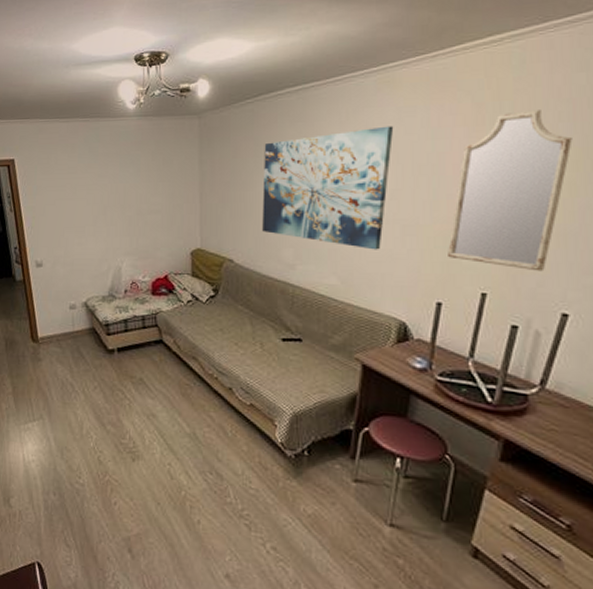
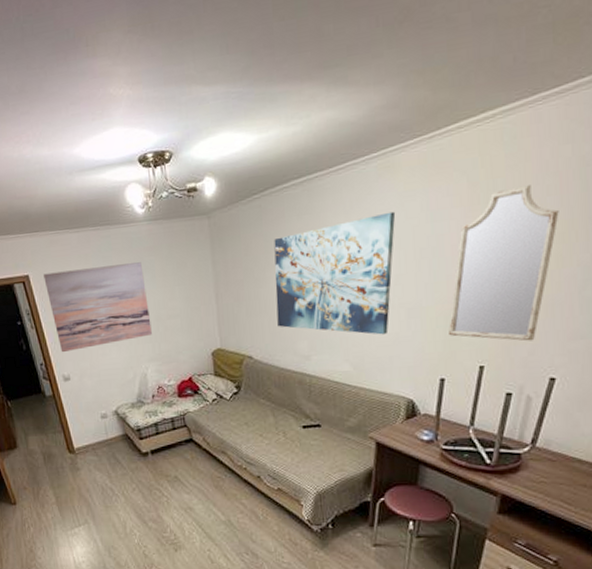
wall art: none [29,155,131,238] -> present [44,262,152,353]

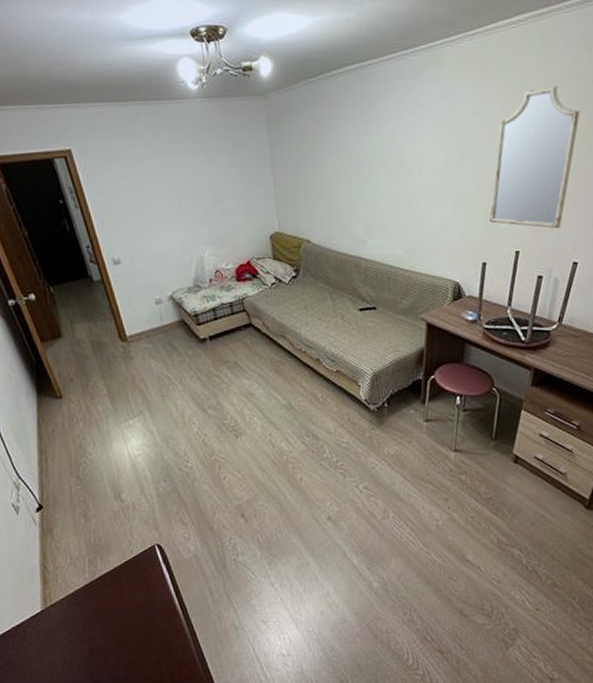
wall art: present [44,262,152,353] -> none [88,141,208,235]
wall art: present [274,211,396,335] -> none [329,103,442,221]

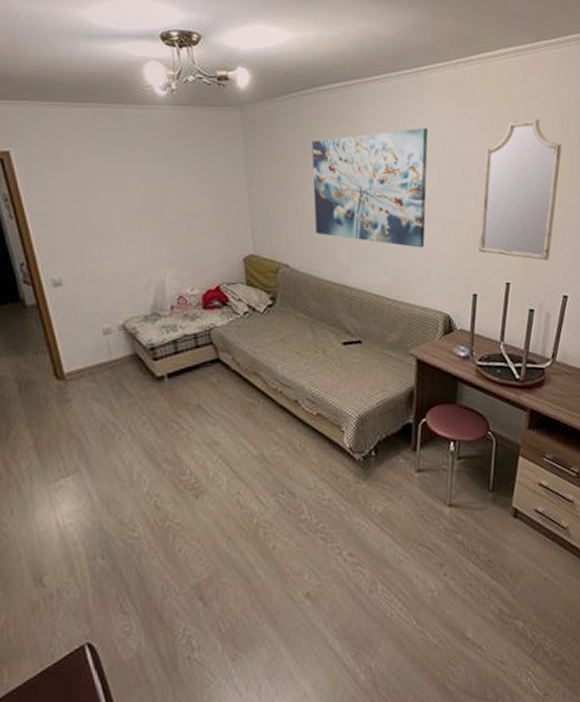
wall art: none [329,103,442,221] -> present [311,128,429,248]

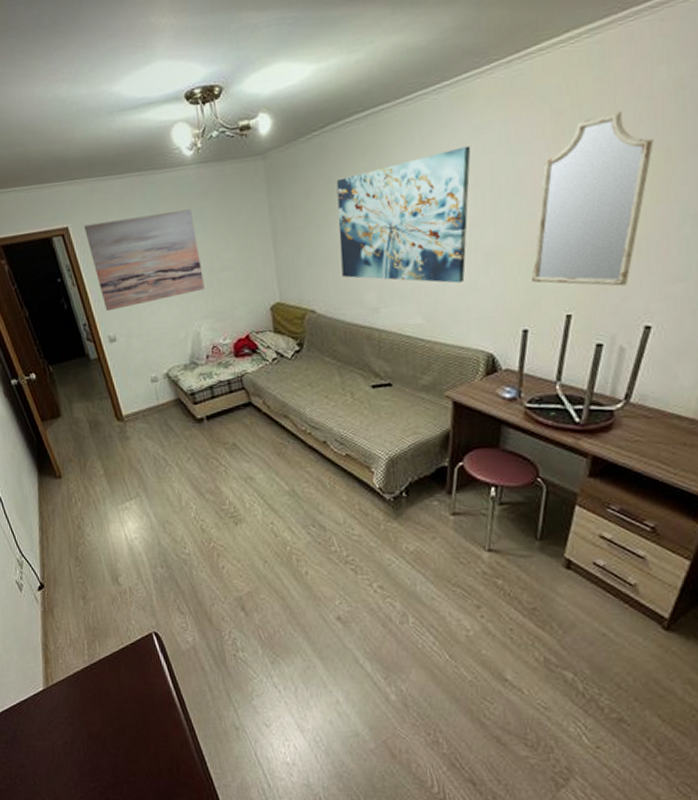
wall art: none [31,150,172,251] -> present [84,209,204,312]

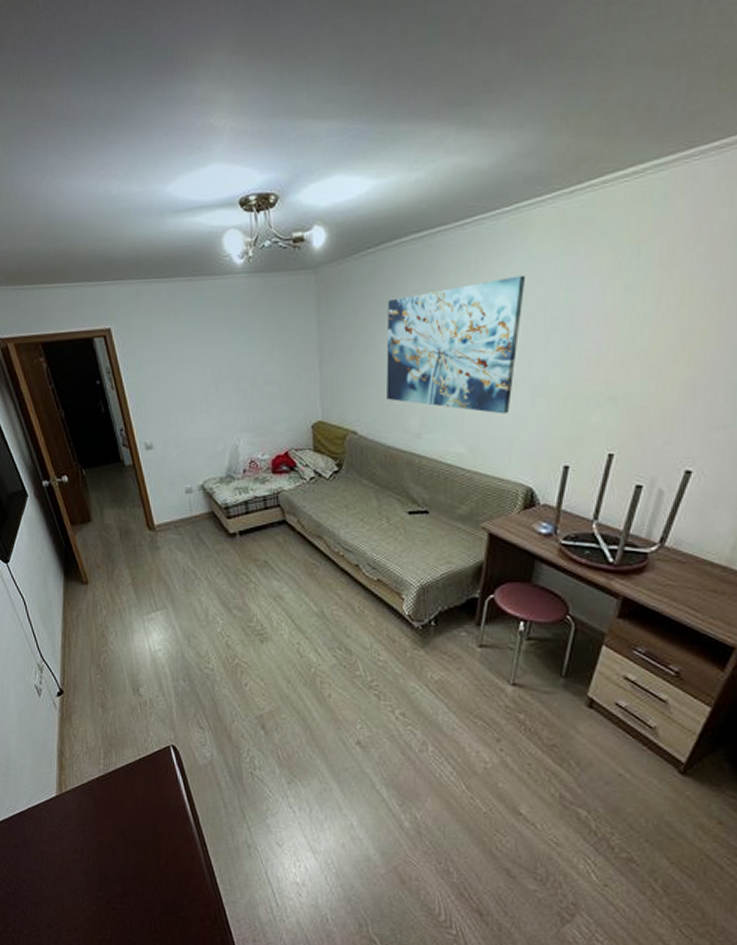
wall art: present [84,209,204,312] -> none [127,319,246,418]
home mirror: present [532,112,654,287] -> none [577,252,709,429]

